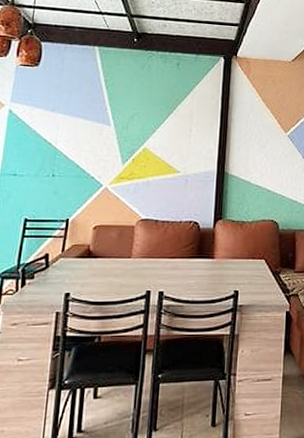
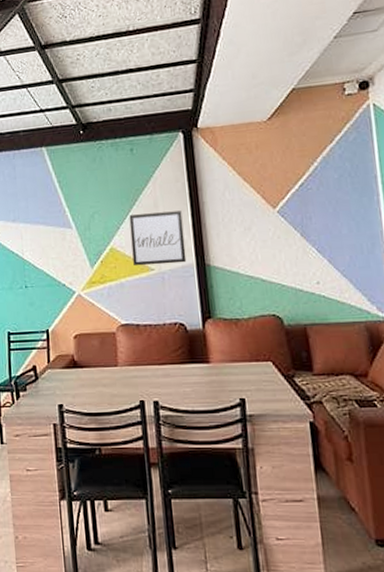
wall art: none [162,121,212,169] -> present [129,210,187,266]

